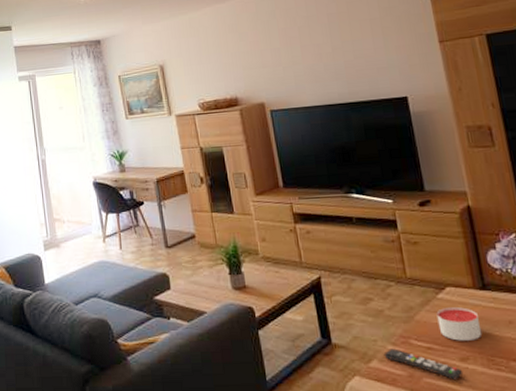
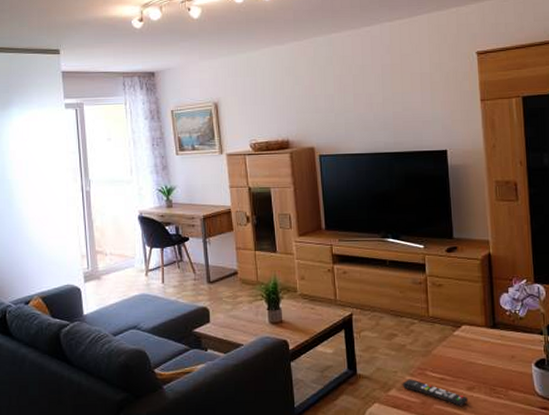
candle: present [436,307,482,341] -> none [451,343,488,373]

